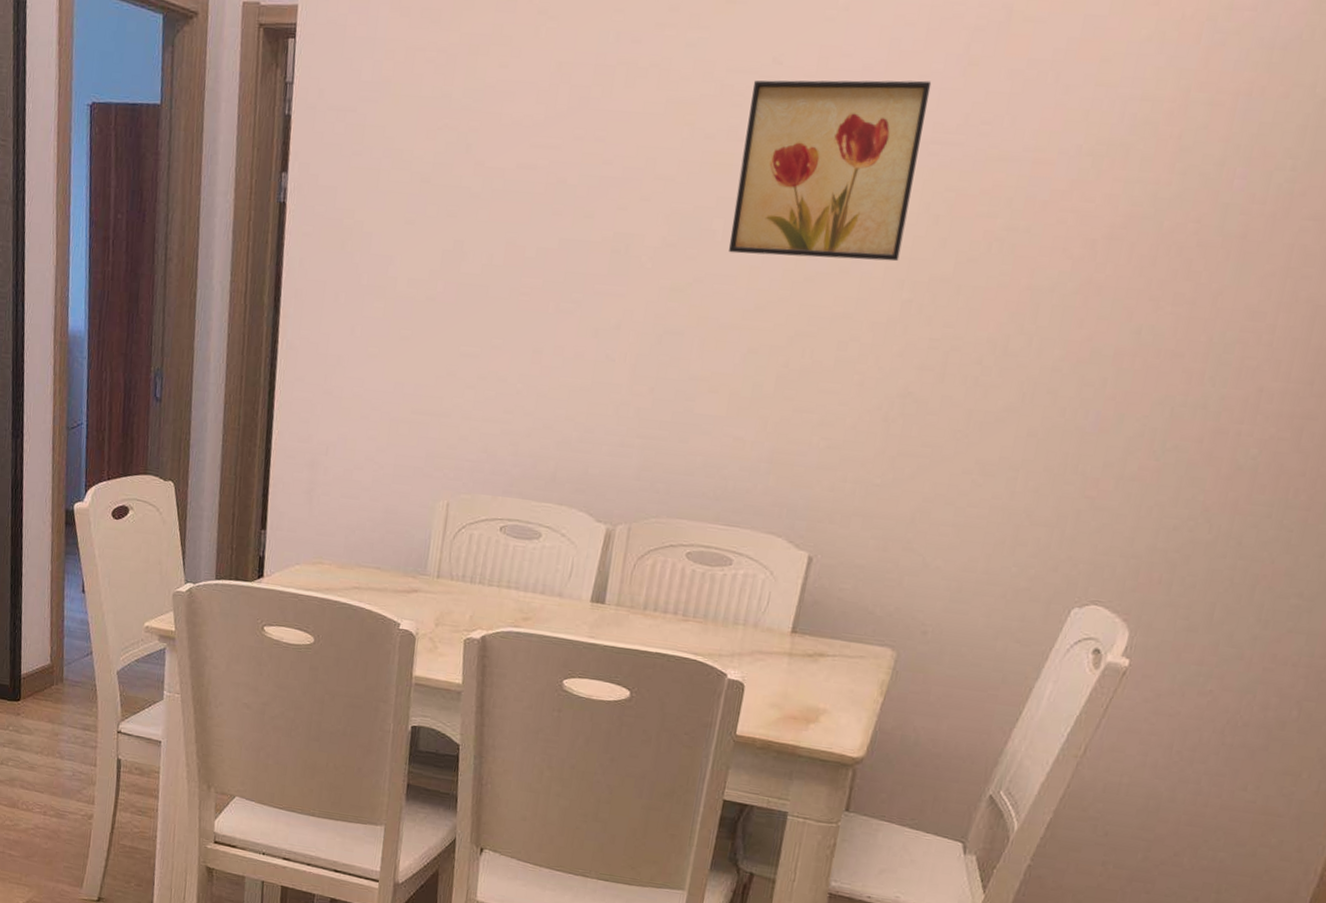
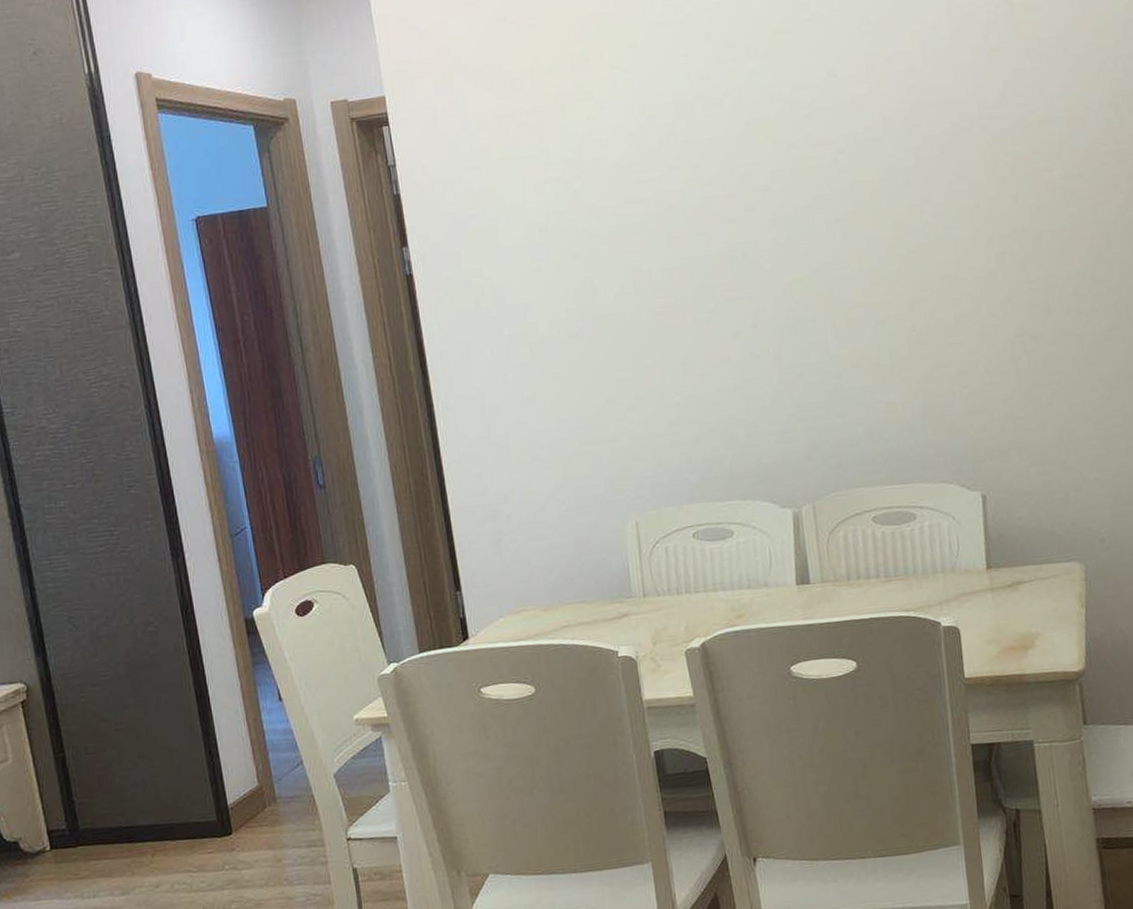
wall art: present [729,80,932,262] -> none [816,69,982,242]

